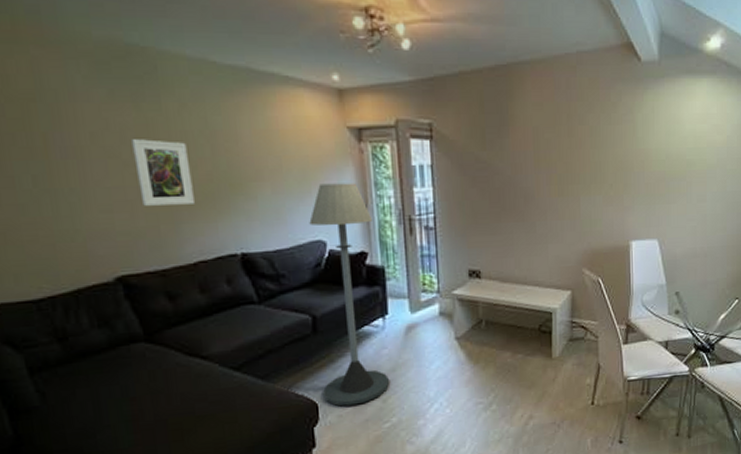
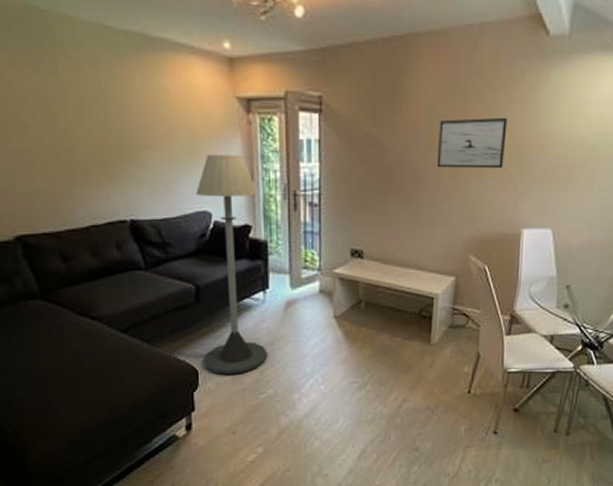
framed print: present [132,139,194,206] -> none [31,103,88,169]
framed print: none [546,137,609,187] -> present [437,117,508,169]

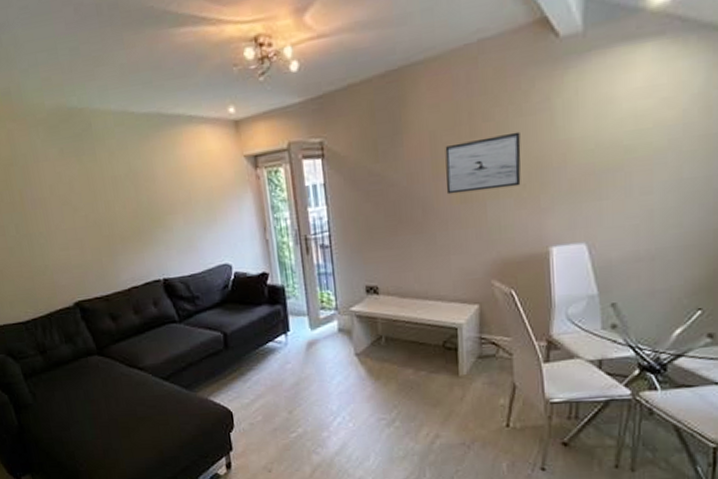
floor lamp: present [196,154,268,375] -> none [216,208,295,415]

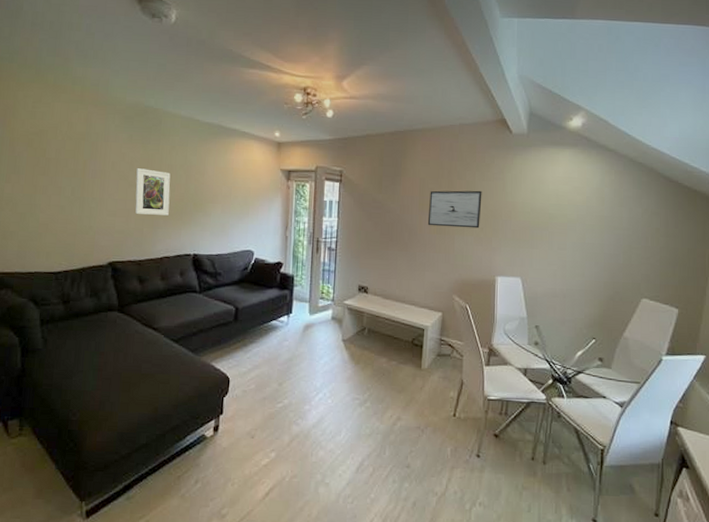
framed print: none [78,186,126,243] -> present [135,168,171,216]

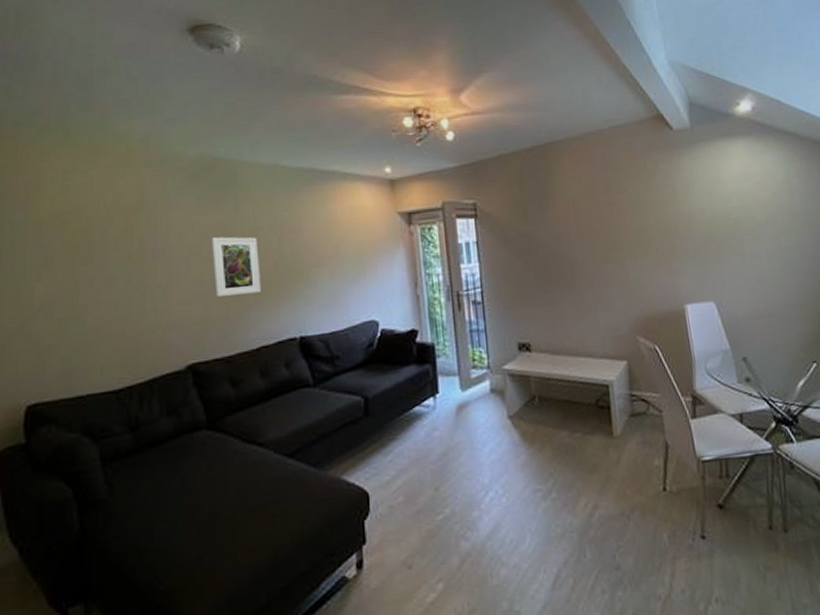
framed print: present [427,190,482,229] -> none [587,203,655,255]

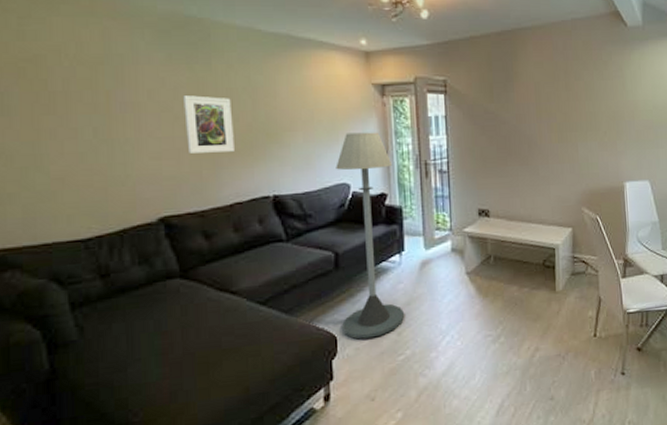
floor lamp: none [363,263,442,496] -> present [336,132,405,339]

